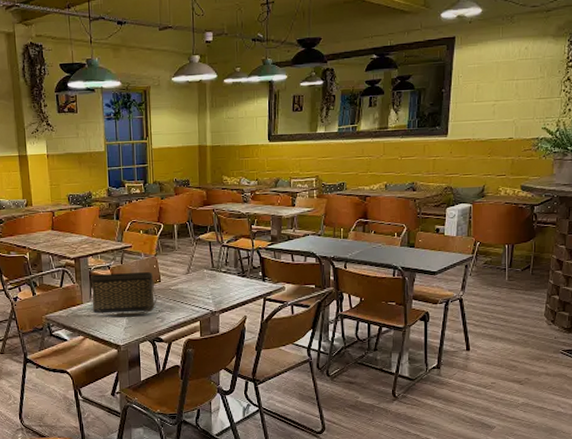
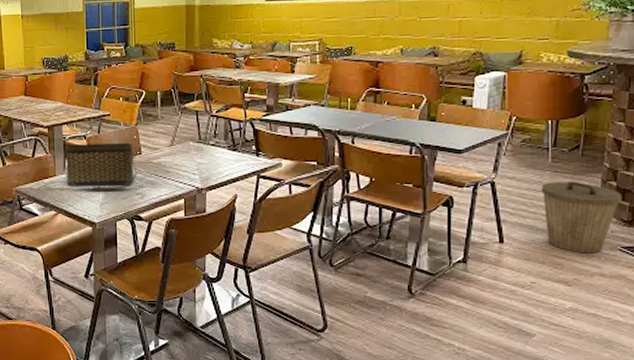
trash can: none [500,296,563,357] -> present [541,181,623,254]

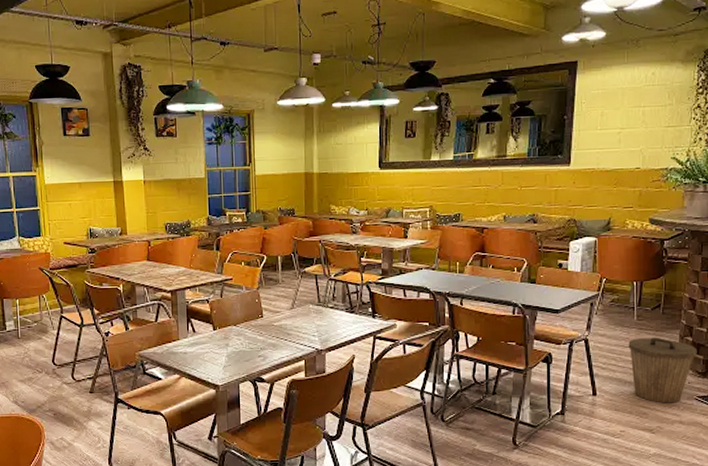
handbag: present [63,143,137,192] -> none [186,307,259,355]

